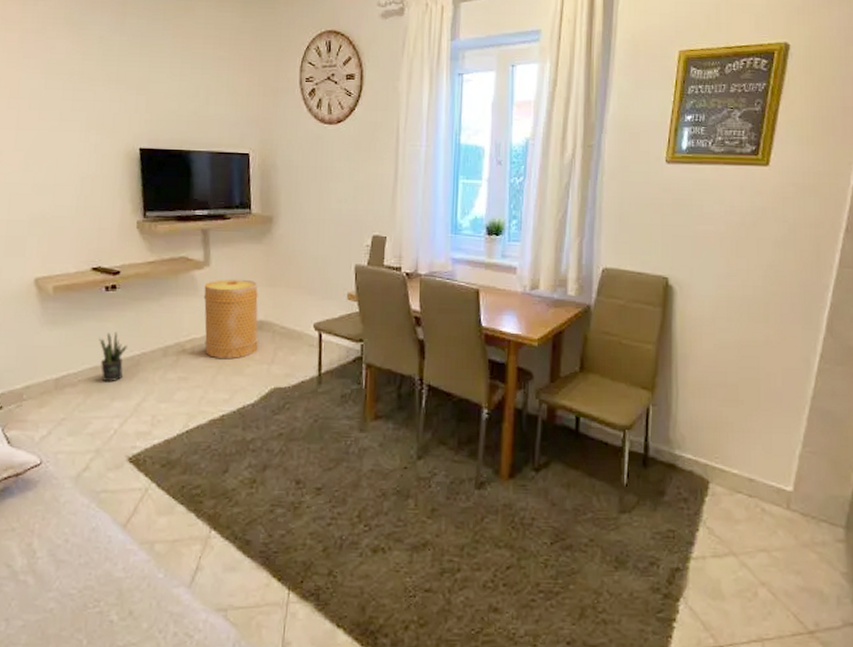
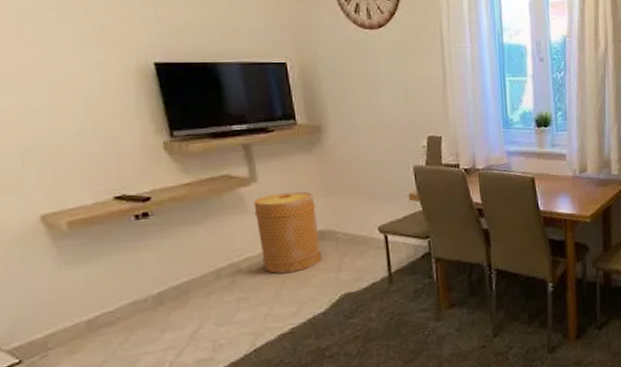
potted plant: present [99,331,127,381] -> none [135,261,172,315]

